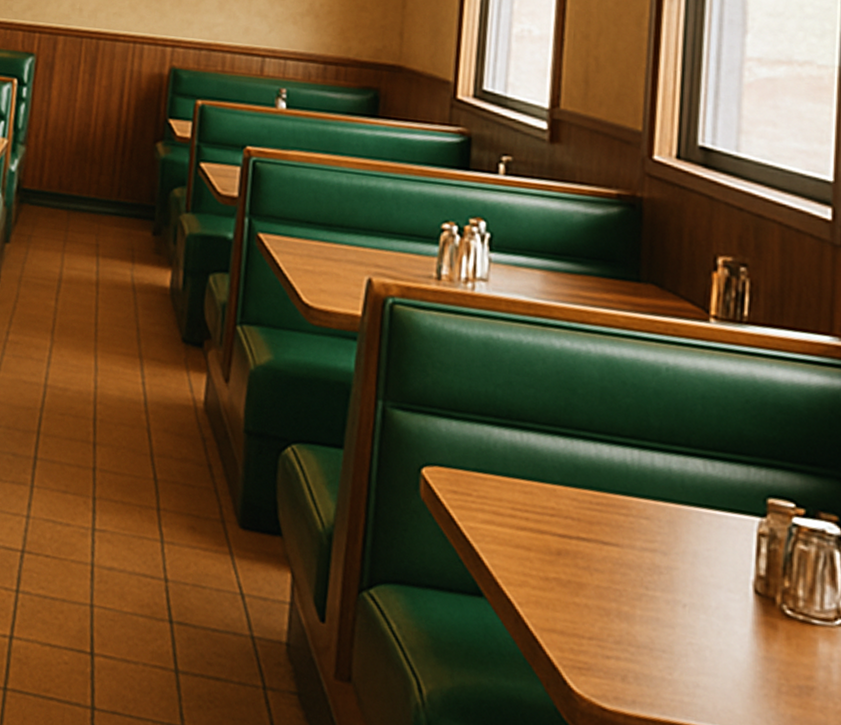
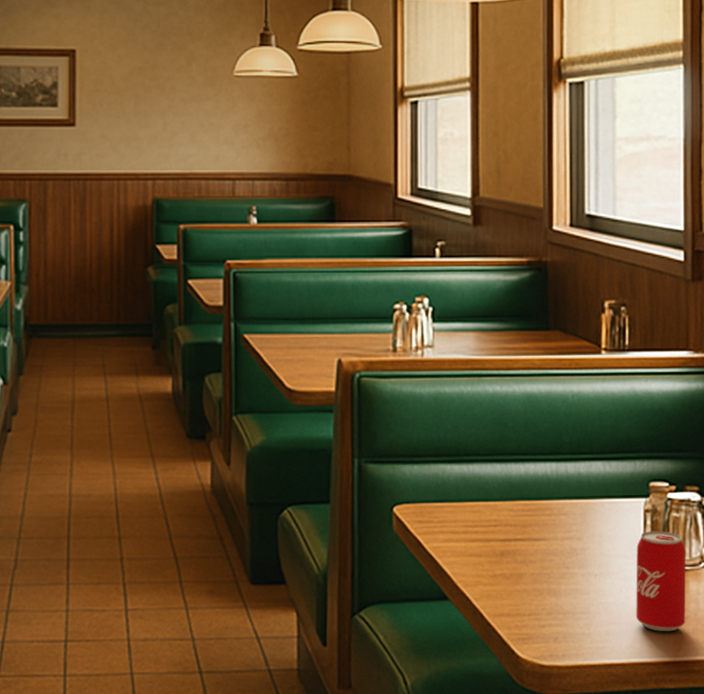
beverage can: none [739,561,816,703] -> present [636,531,686,632]

